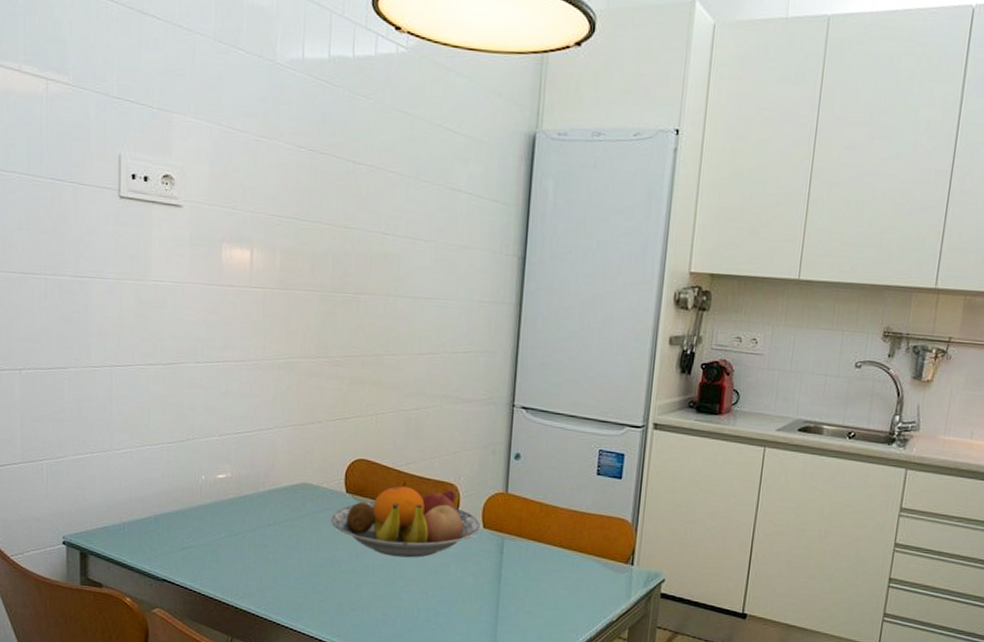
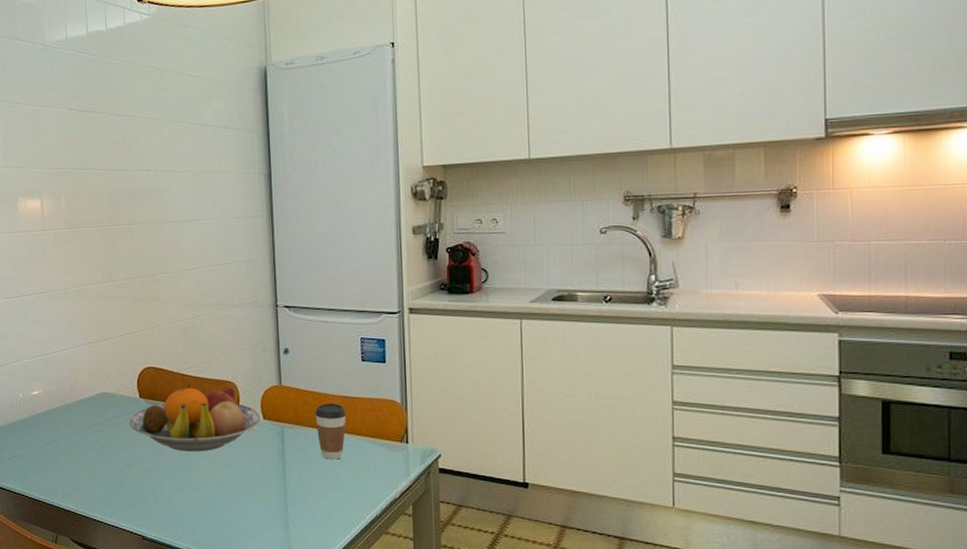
coffee cup: none [539,516,573,577] -> present [315,403,346,460]

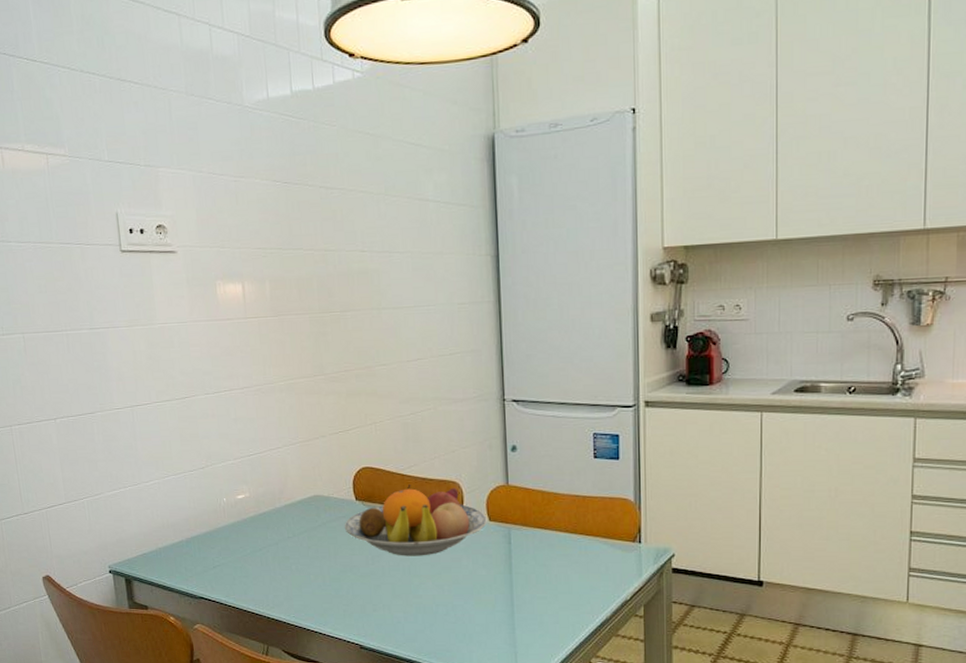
coffee cup: present [315,403,346,460] -> none [544,502,577,561]

